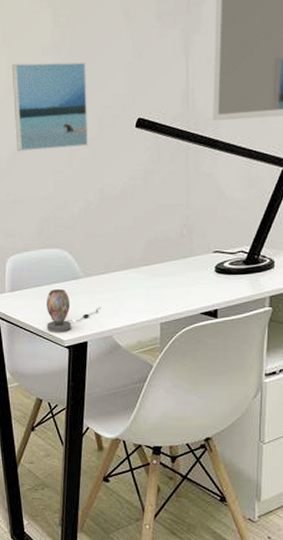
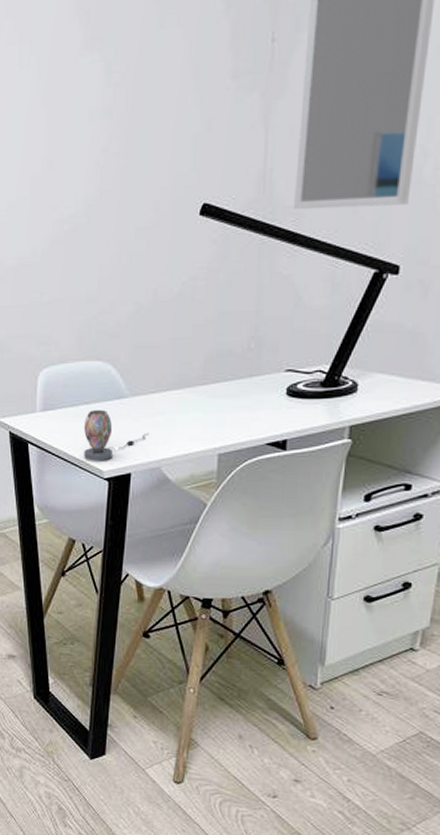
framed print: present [12,62,89,152] -> none [53,130,143,242]

